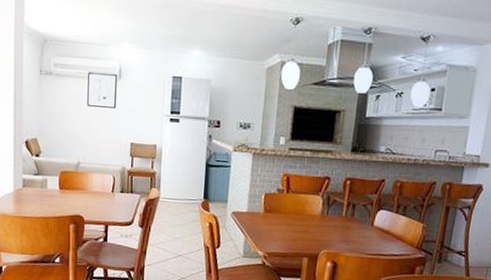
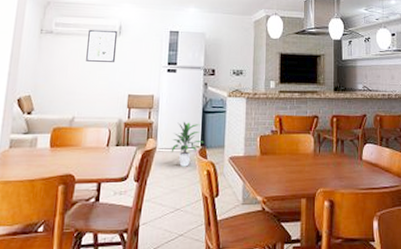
indoor plant: none [173,173,207,218] -> present [171,121,204,167]

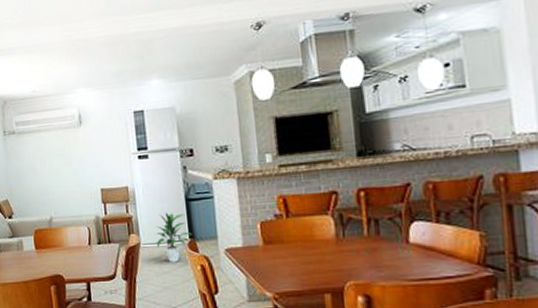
wall art: present [86,29,118,62] -> none [49,120,82,158]

